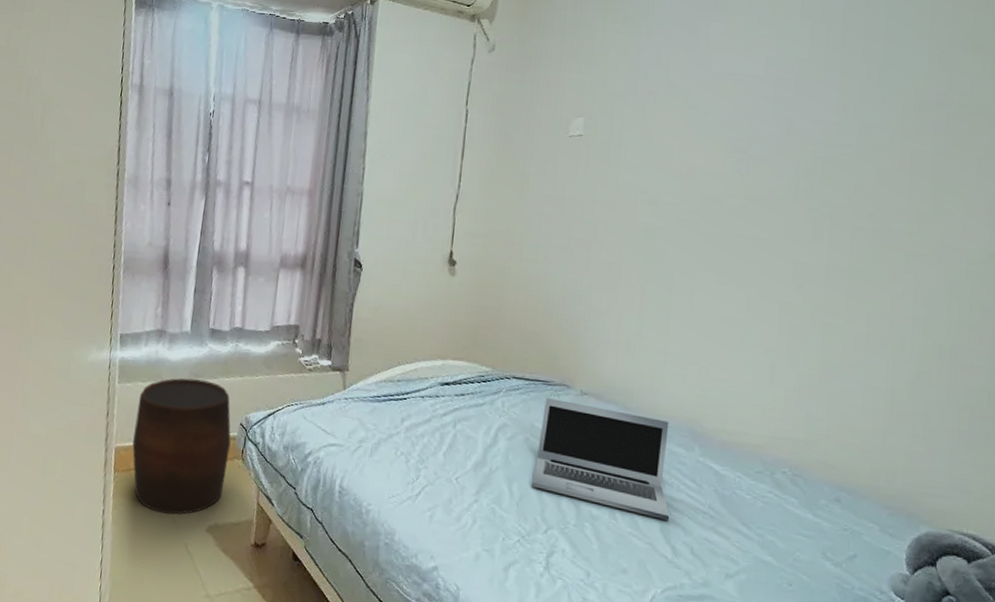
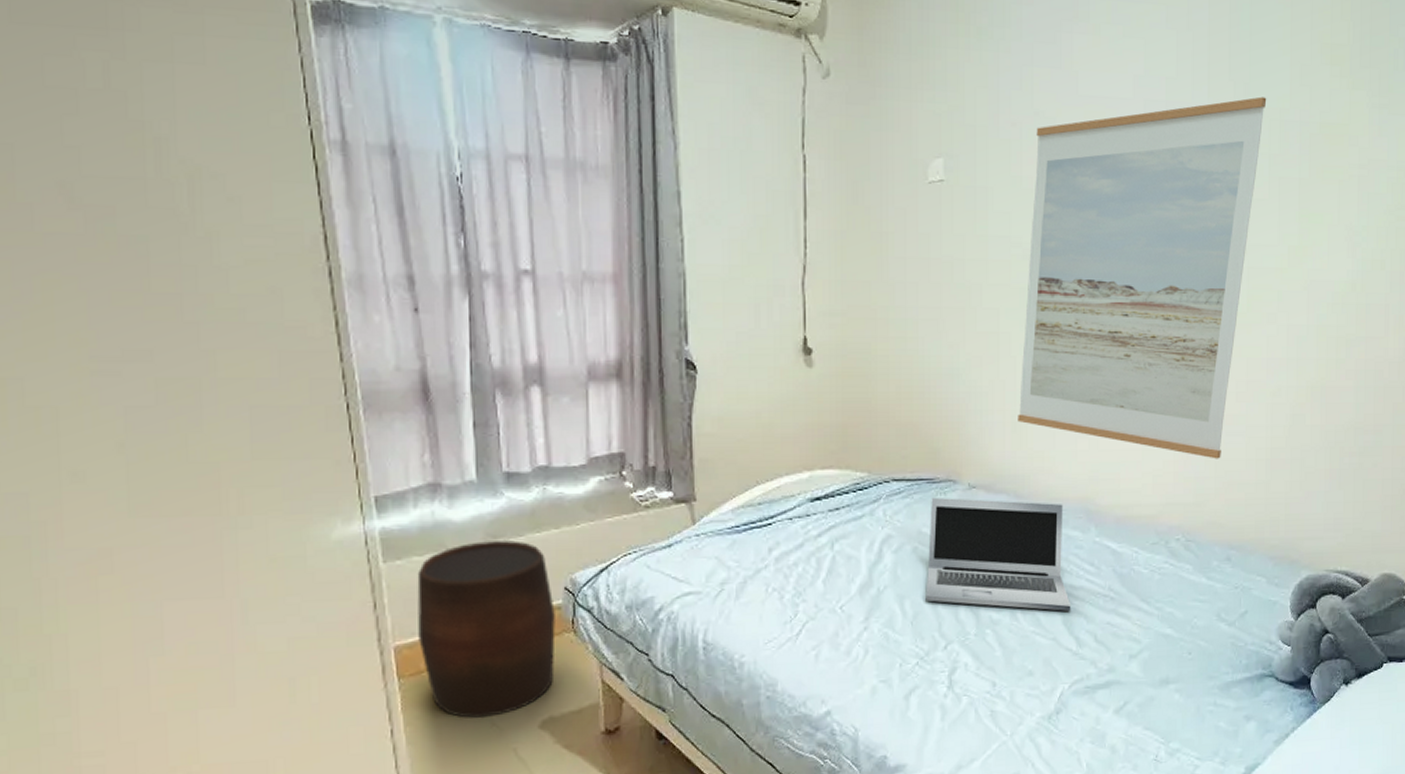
wall art: none [632,78,902,403] -> present [1018,96,1267,459]

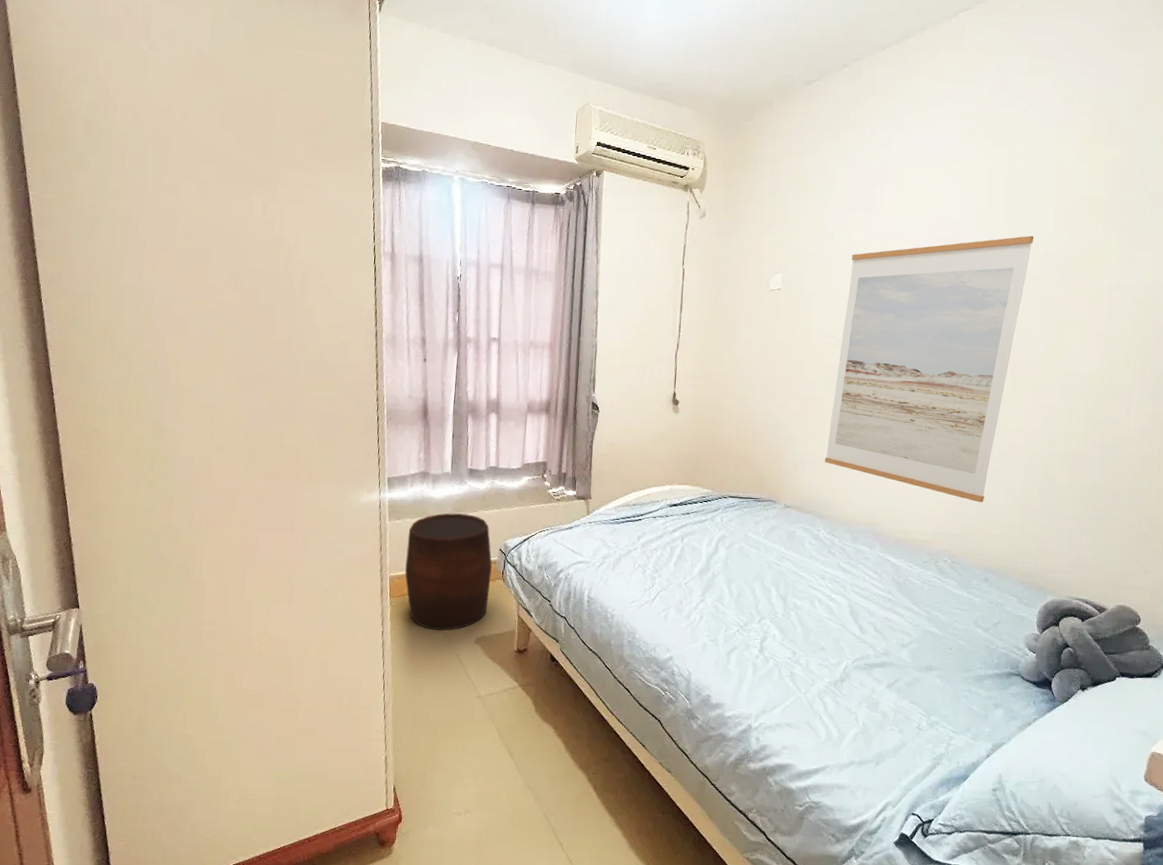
laptop: present [926,497,1071,611] -> none [747,511,858,605]

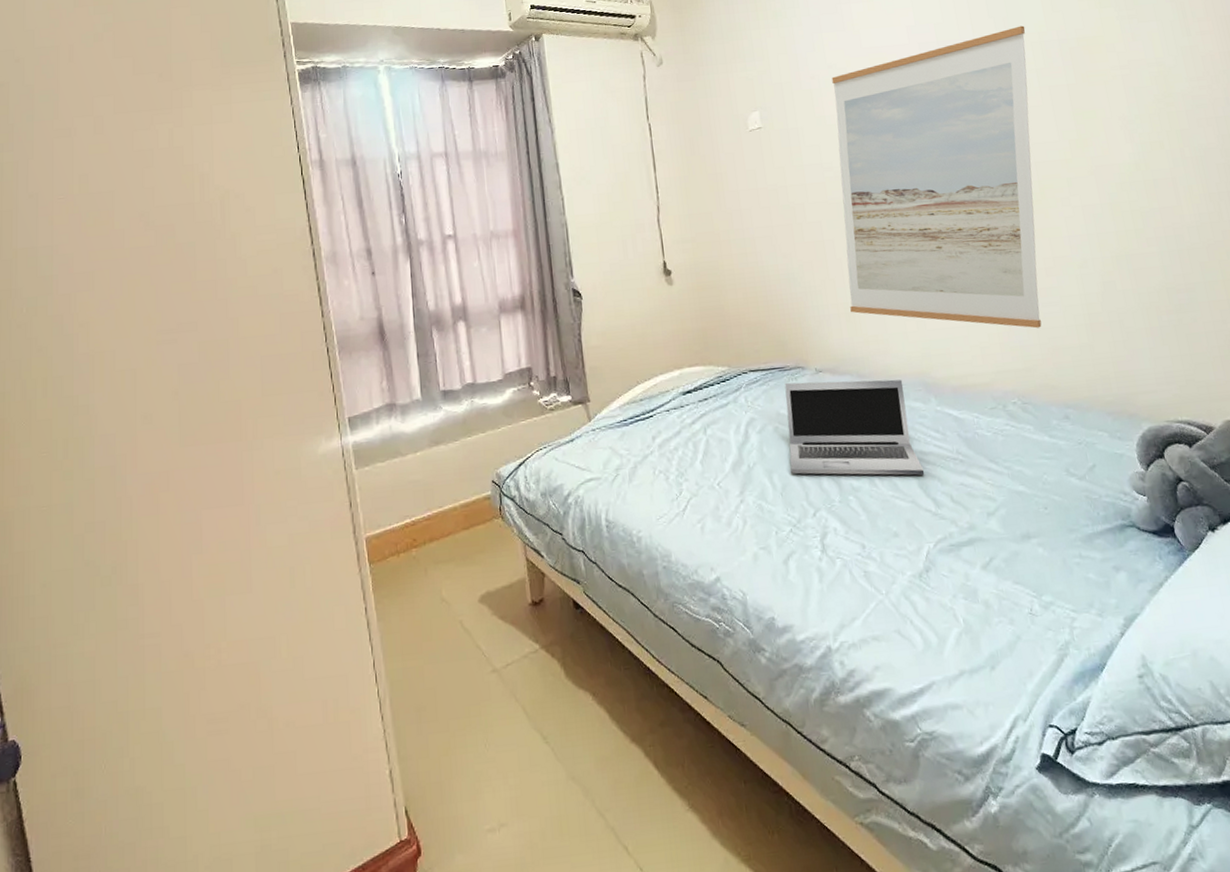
stool: present [405,513,492,631] -> none [380,444,488,596]
laptop: none [747,511,858,605] -> present [784,379,925,476]

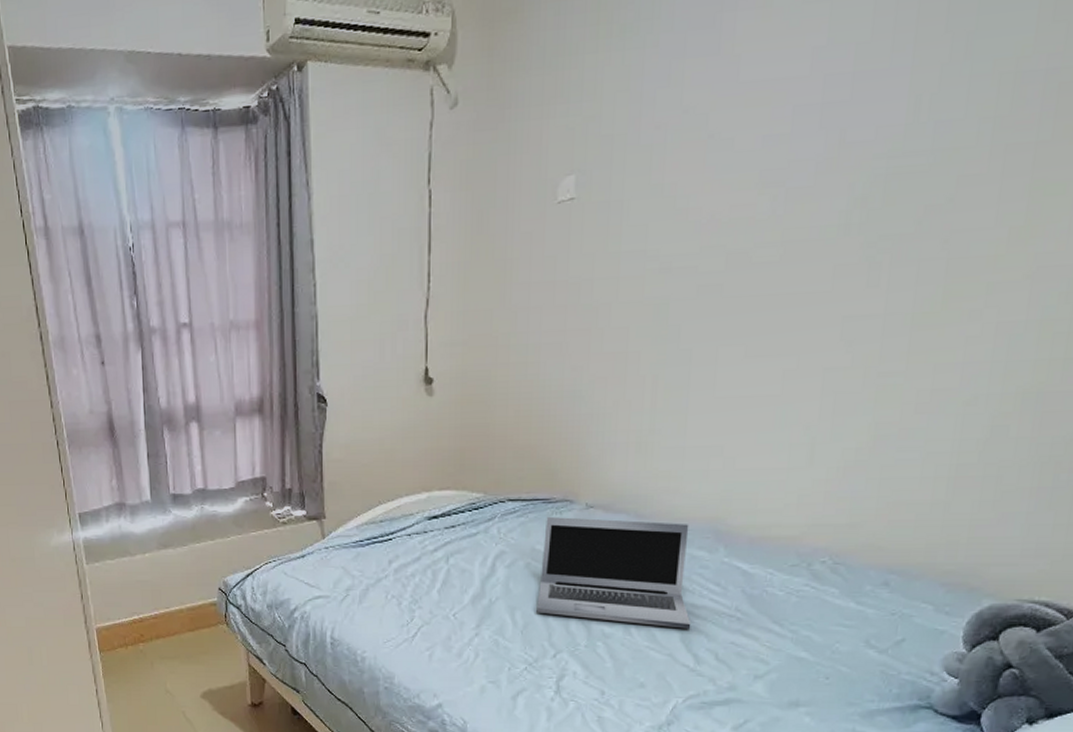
wall art: present [831,25,1042,329] -> none [643,45,999,477]

